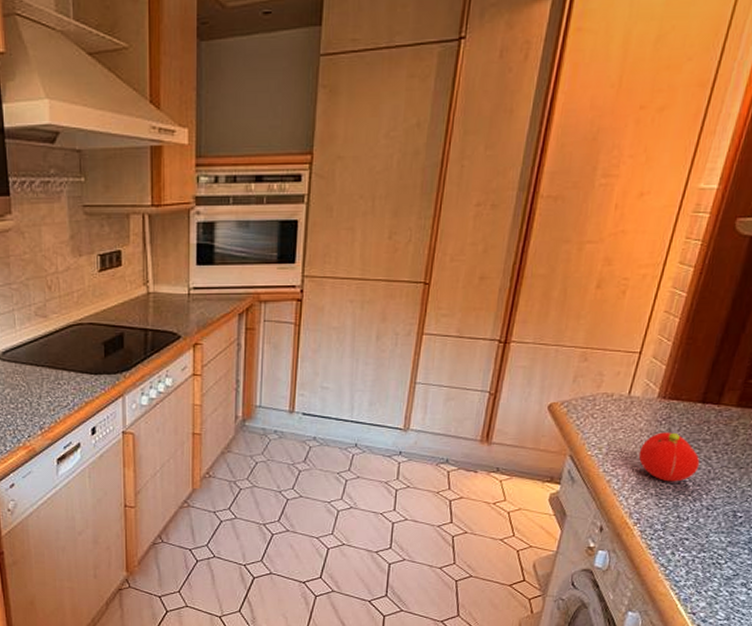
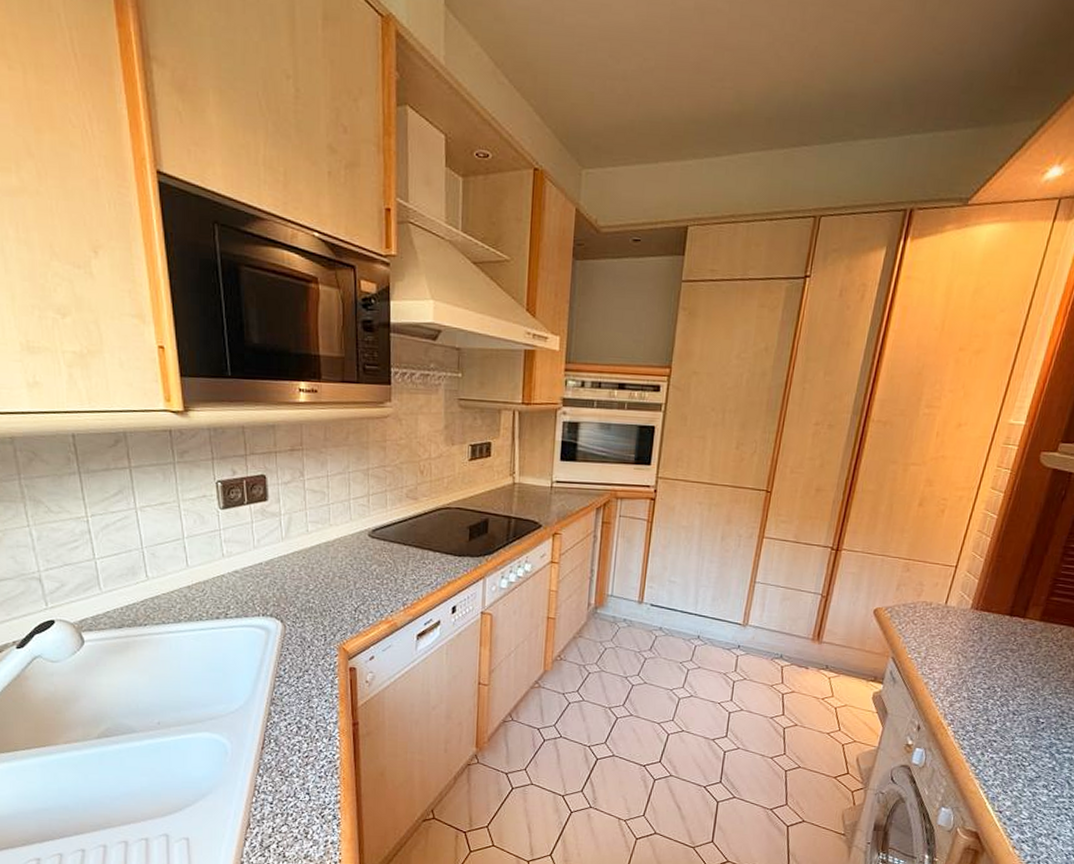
fruit: present [638,432,700,482] -> none [953,640,1008,687]

